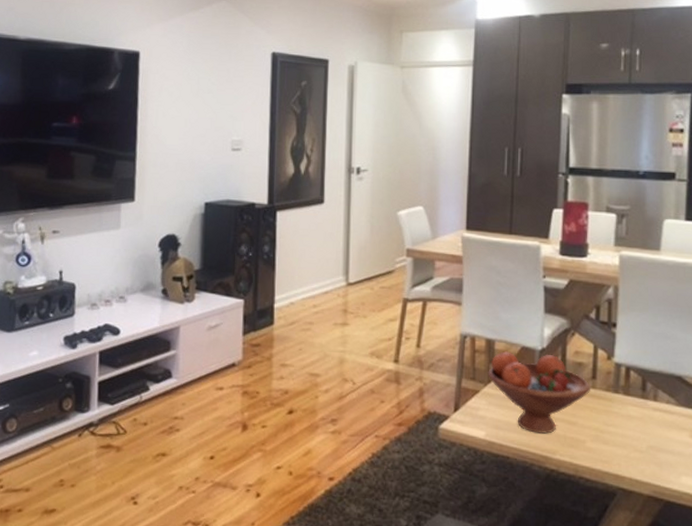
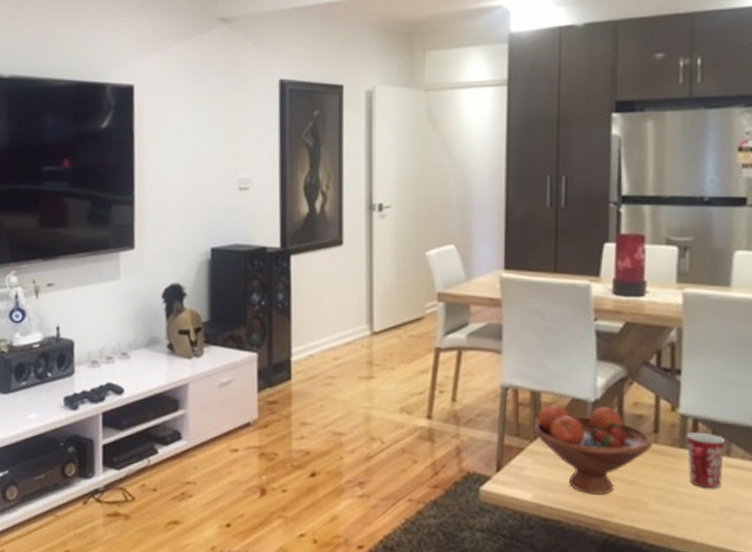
mug: none [620,379,653,430] -> present [686,433,726,489]

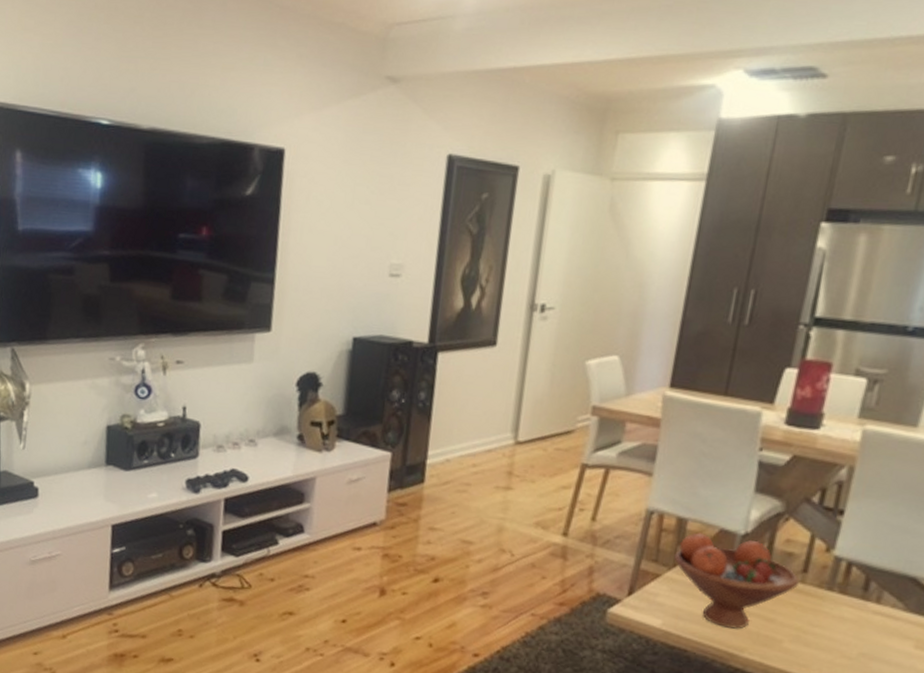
mug: present [686,433,726,489] -> none [831,576,878,635]

